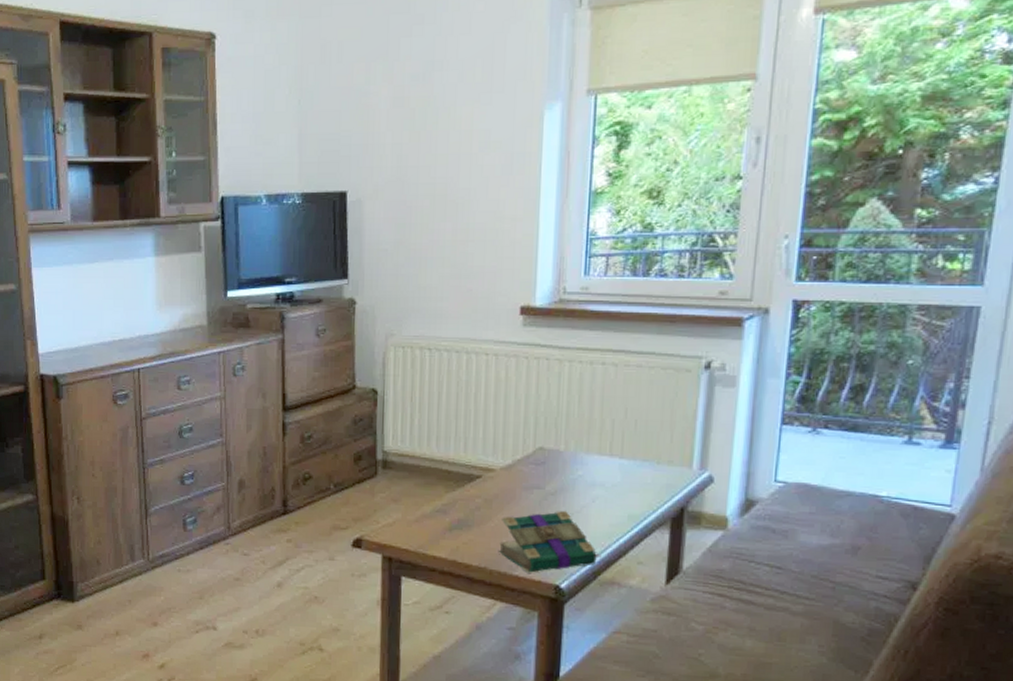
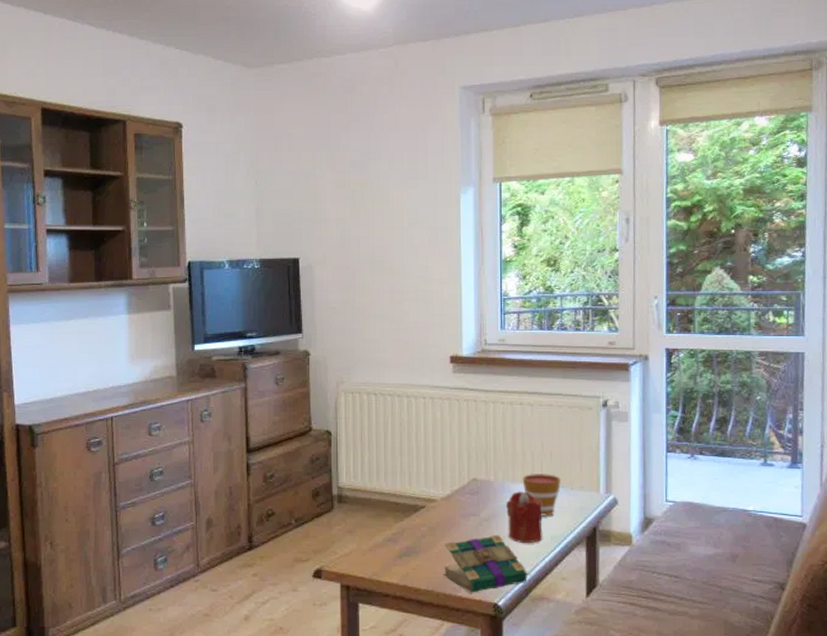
candle: none [577,463,620,523] -> present [506,491,543,544]
cup: none [598,444,645,493] -> present [522,474,561,516]

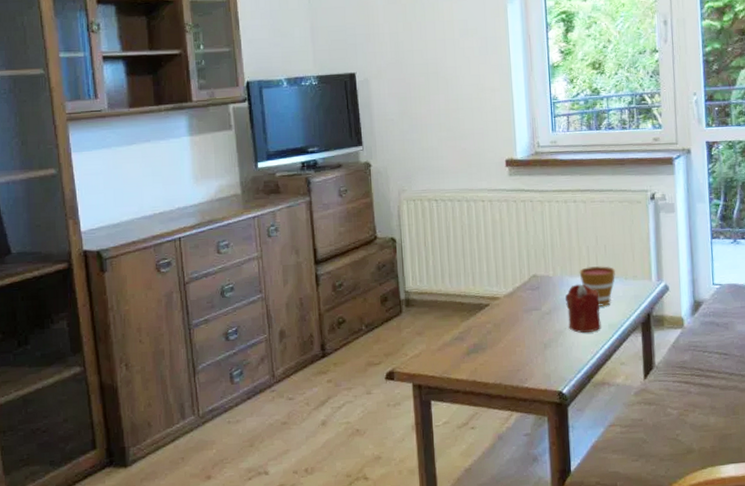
book: present [442,534,531,593] -> none [509,326,592,384]

